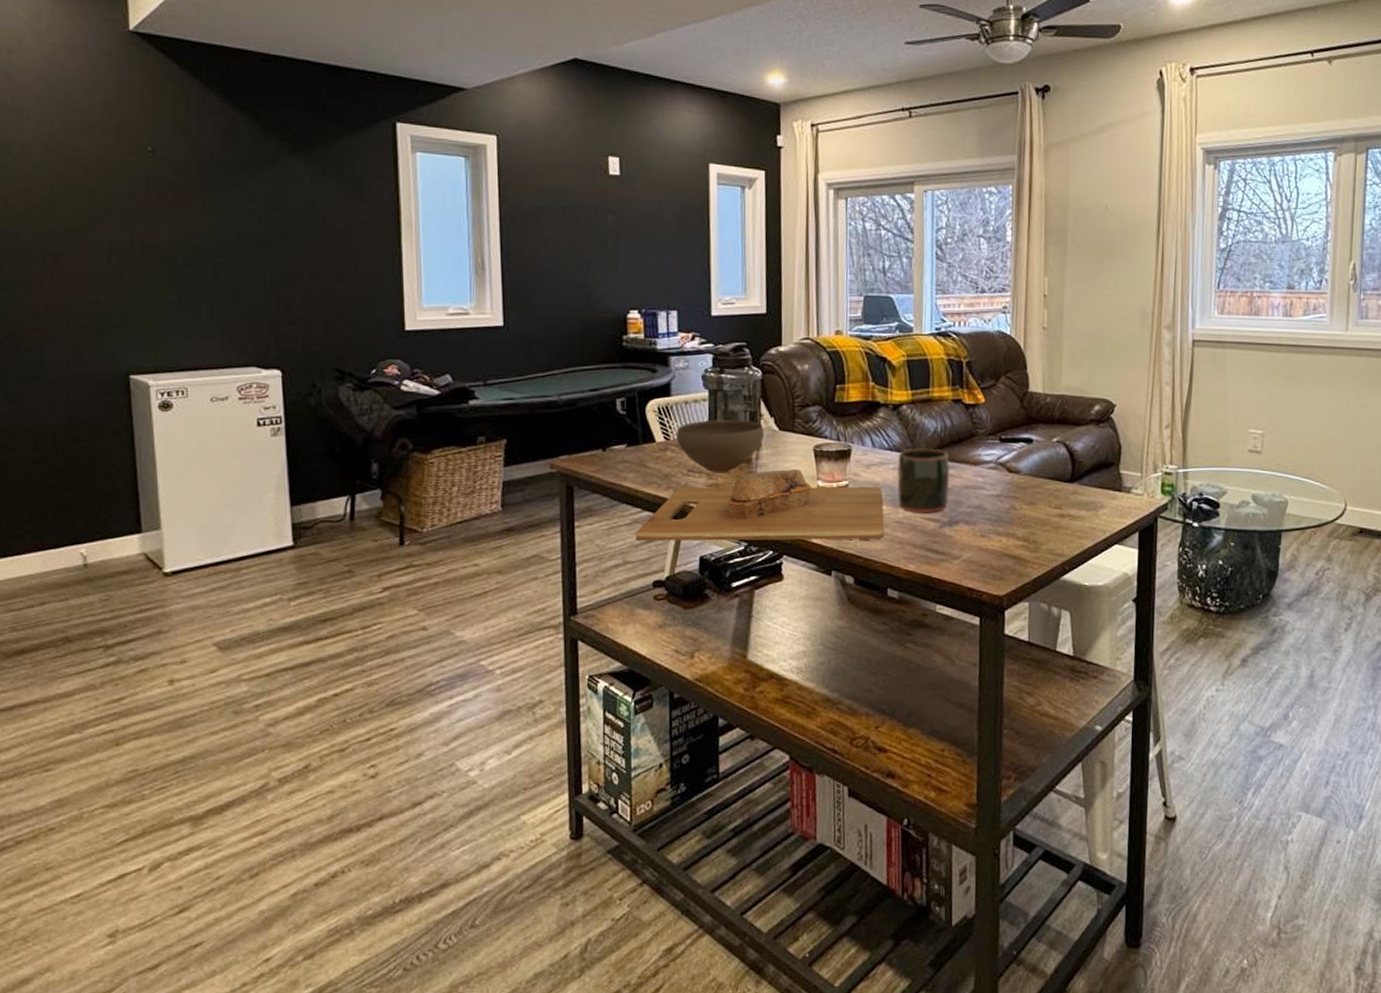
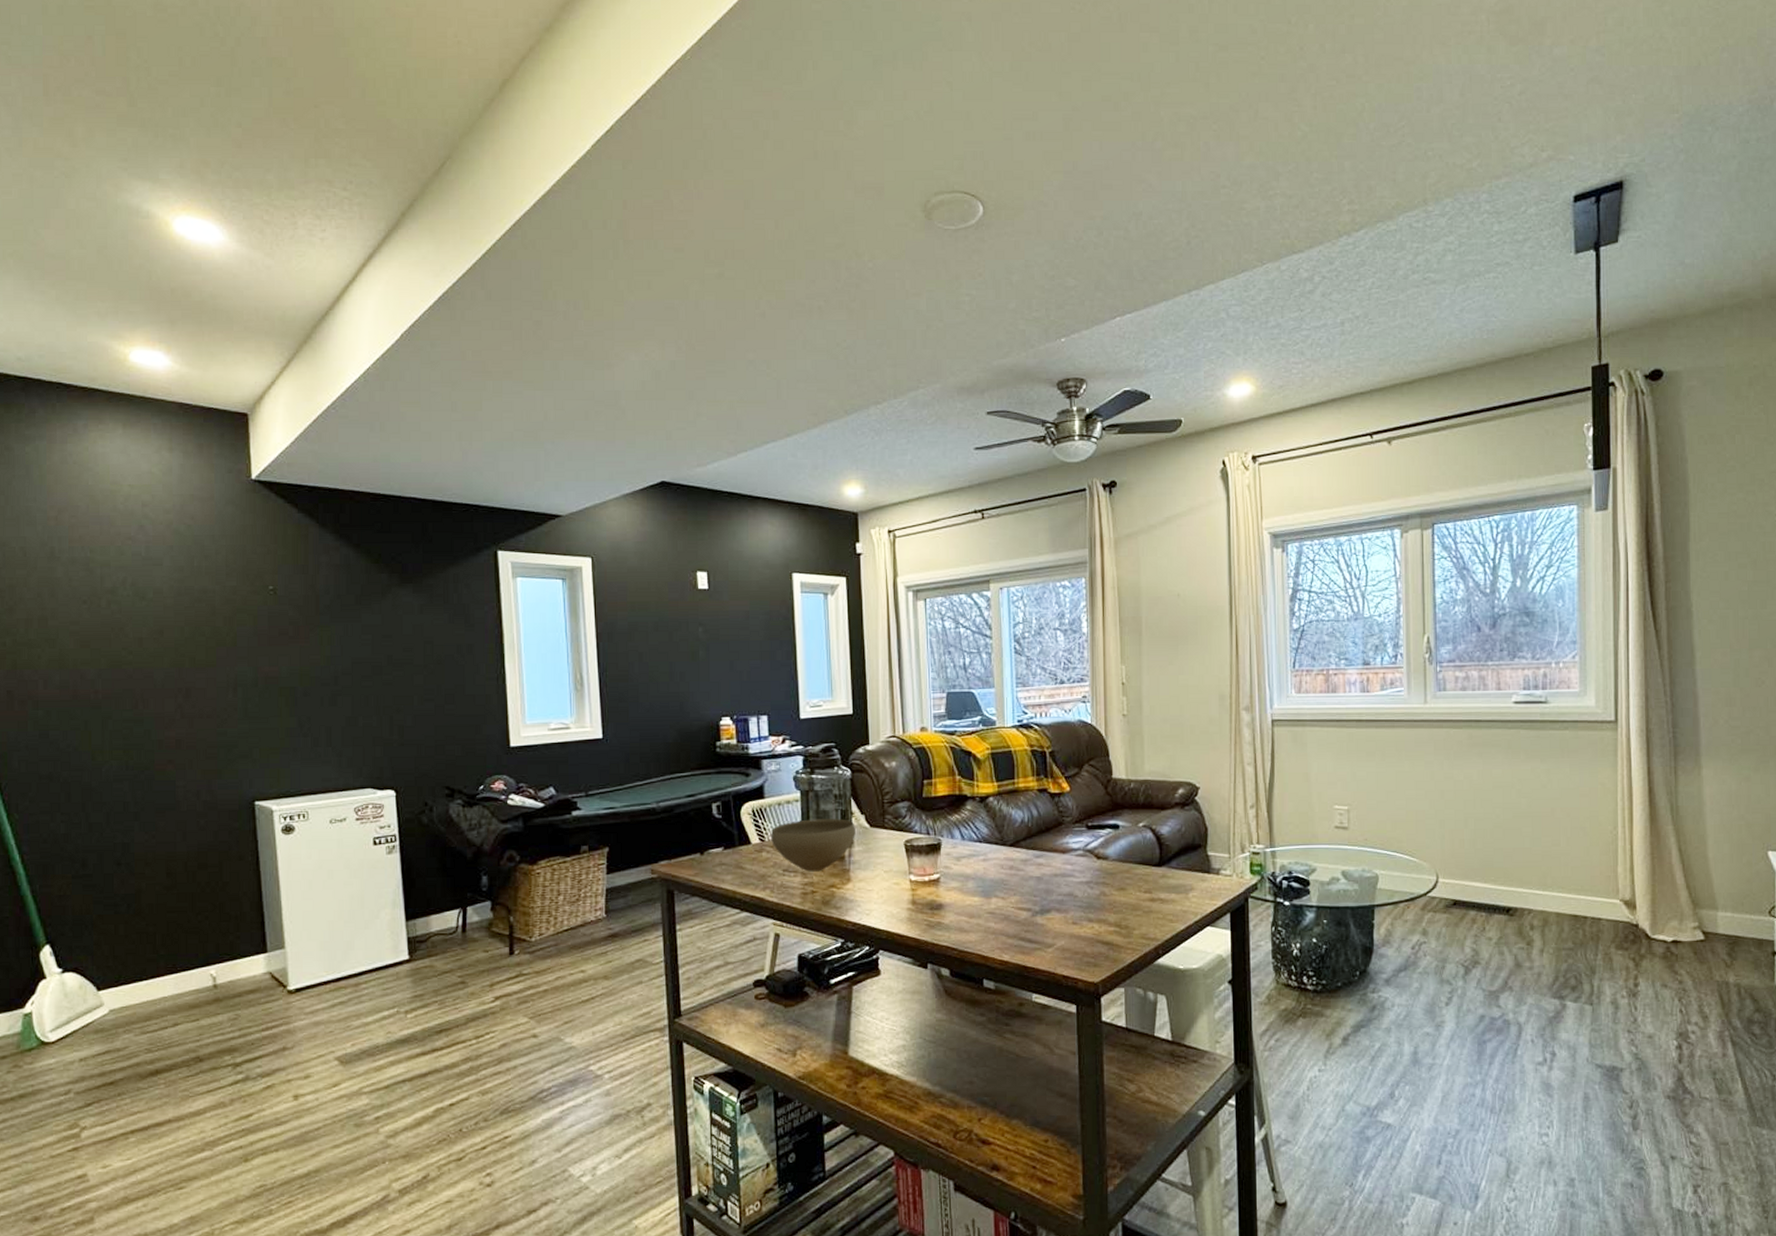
cutting board: present [635,469,884,542] -> none [734,864,977,942]
mug: present [896,448,950,513] -> none [986,838,1040,903]

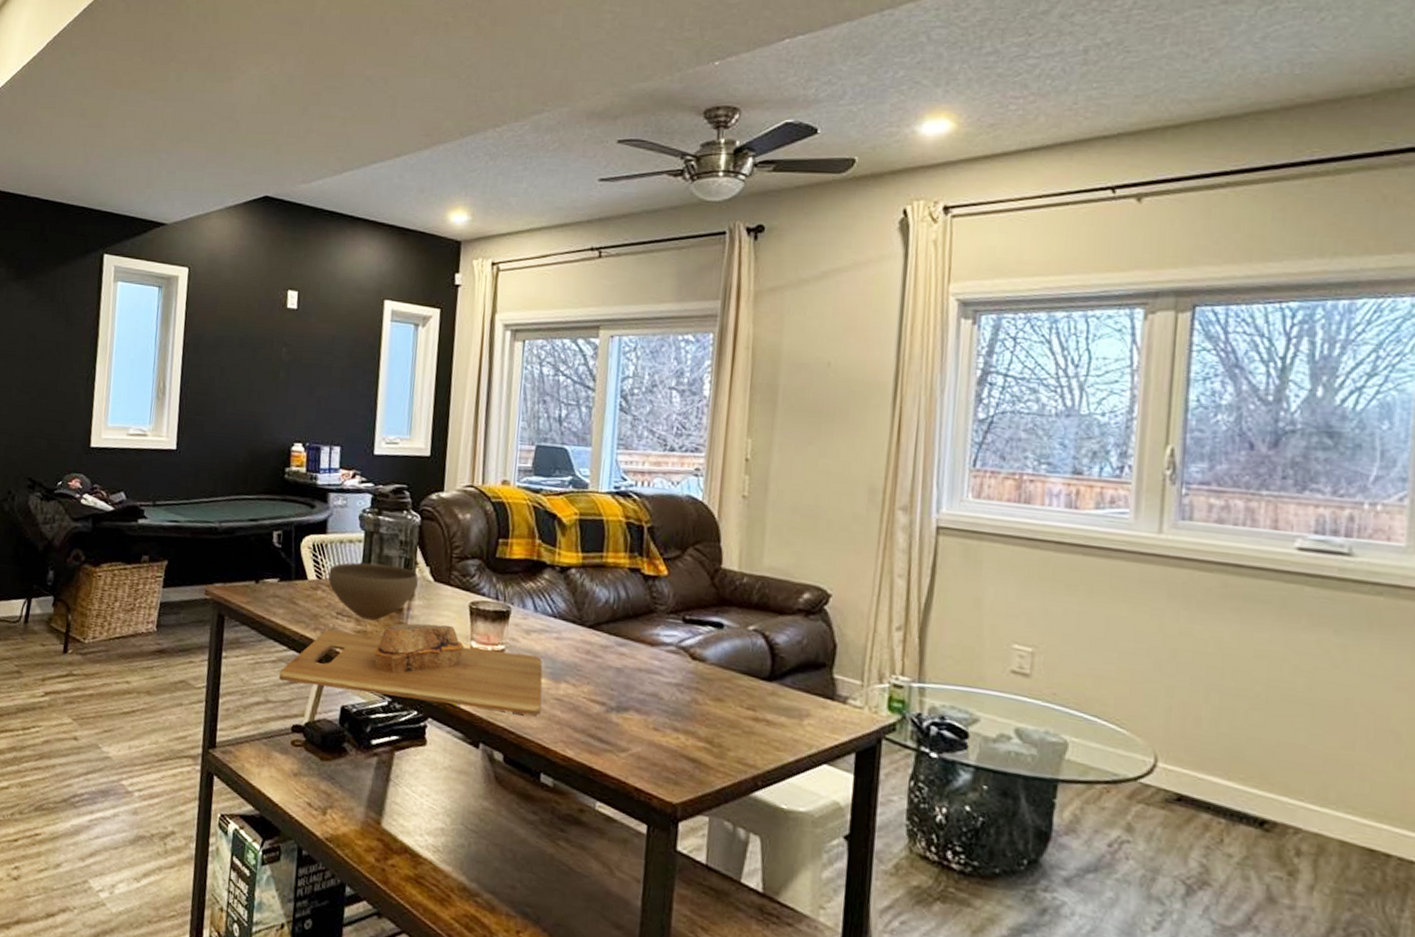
cutting board: none [734,864,977,942] -> present [278,623,543,716]

